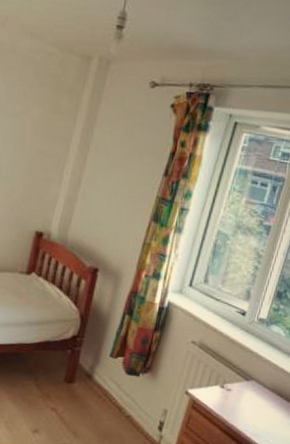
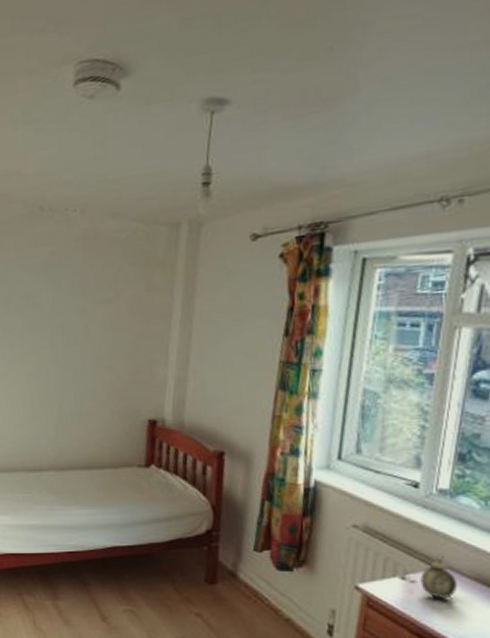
alarm clock: none [234,369,260,406] -> present [420,554,458,601]

